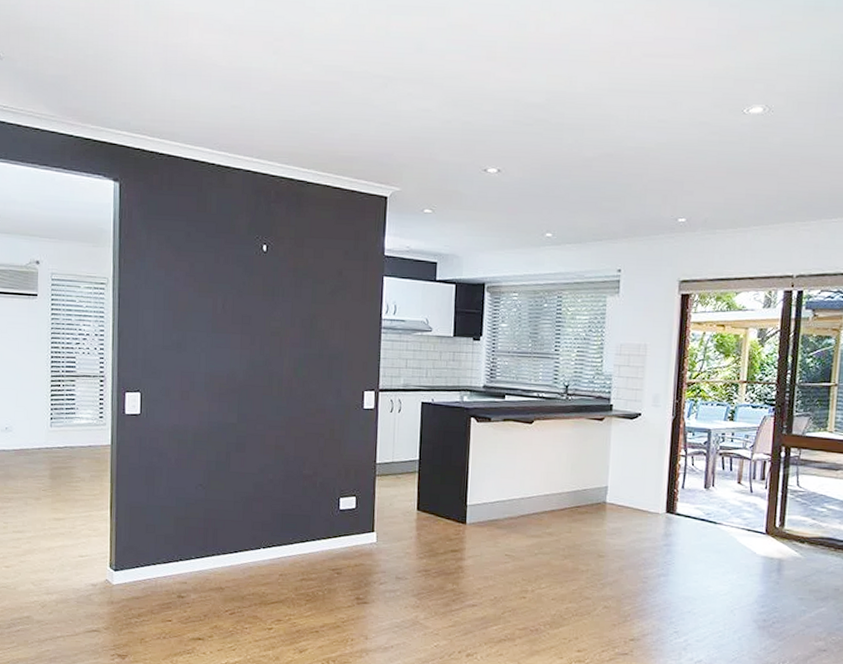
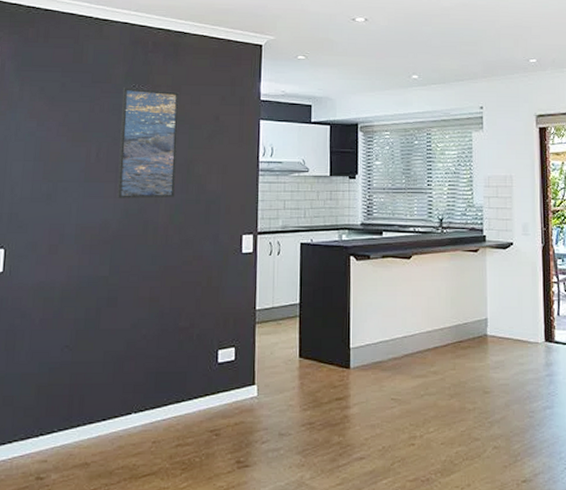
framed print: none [243,239,303,352] -> present [116,88,180,199]

